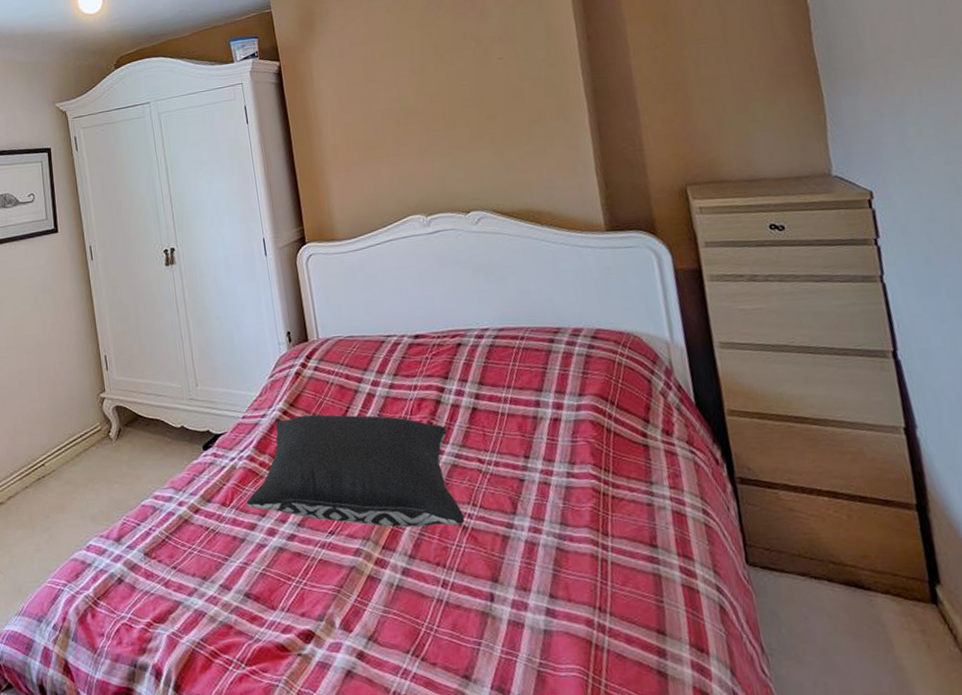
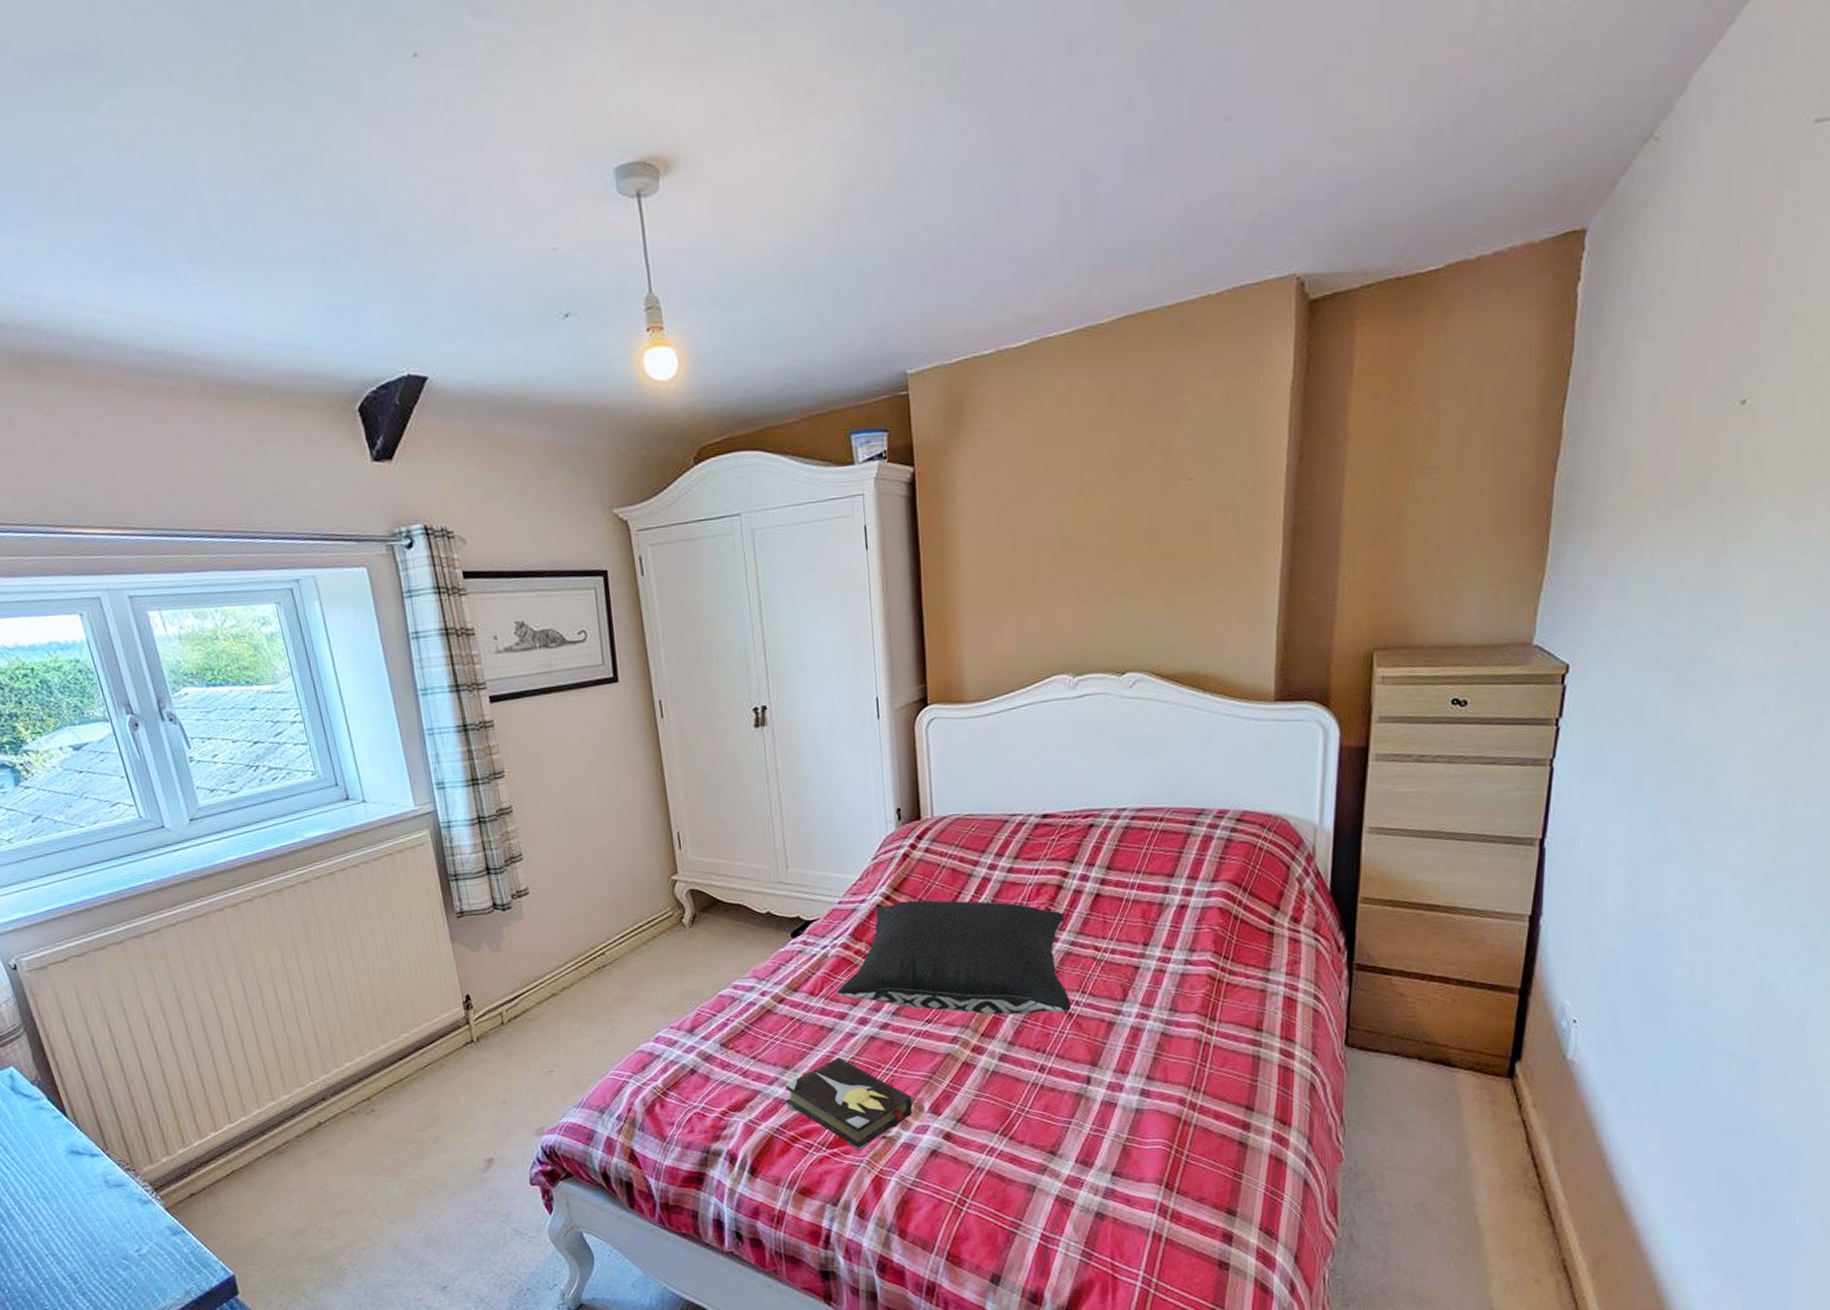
hardback book: none [204,569,325,669] -> present [785,1057,912,1151]

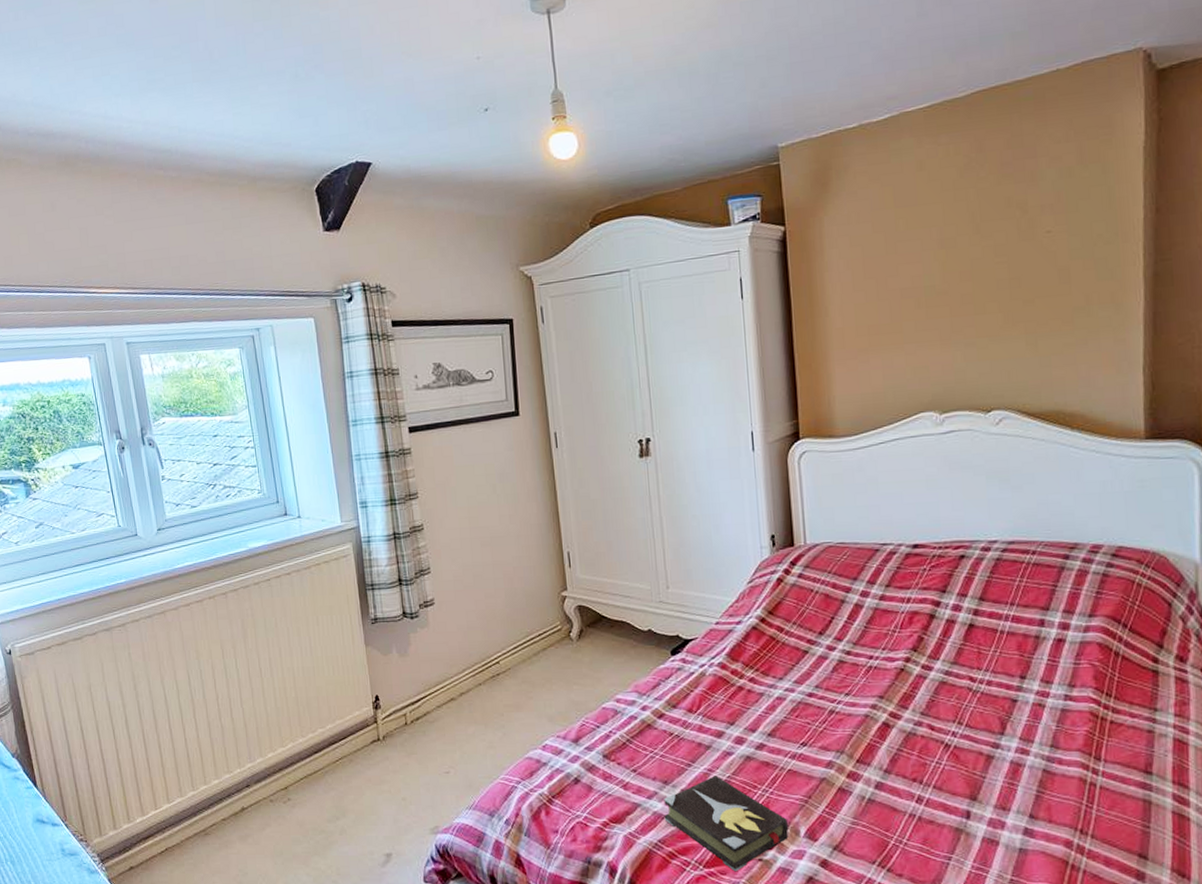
pillow: present [837,899,1071,1016] -> none [714,623,947,743]

